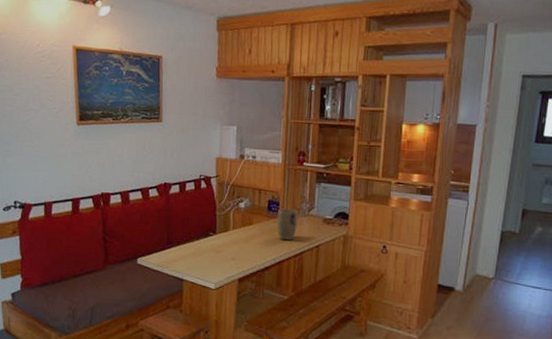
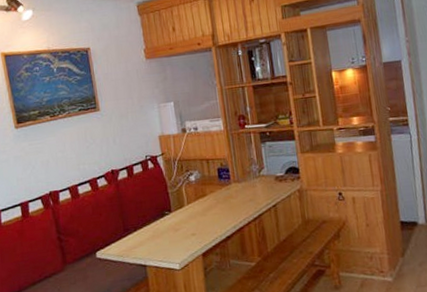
plant pot: present [277,209,298,241] -> none [229,173,251,206]

